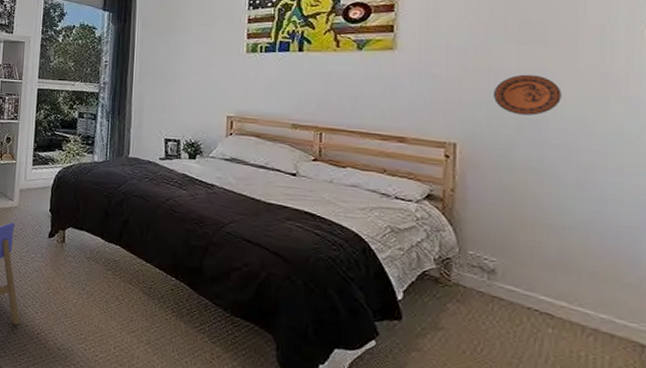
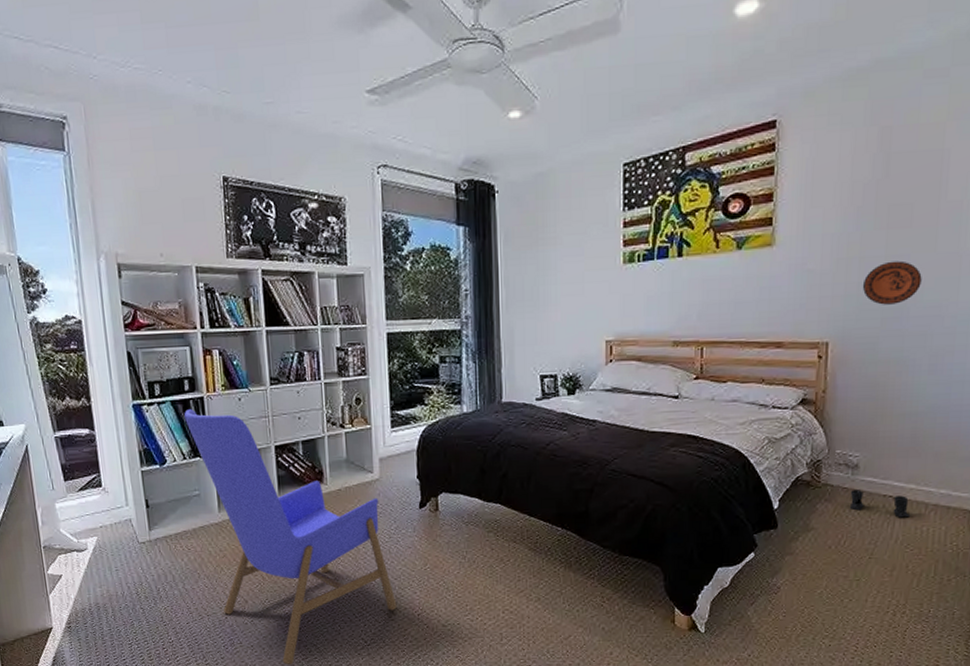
boots: none [486,295,561,337] -> present [849,490,909,518]

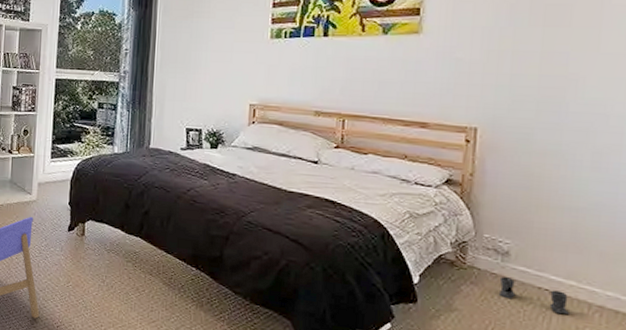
decorative plate: present [862,260,922,305] -> none [515,57,583,99]

